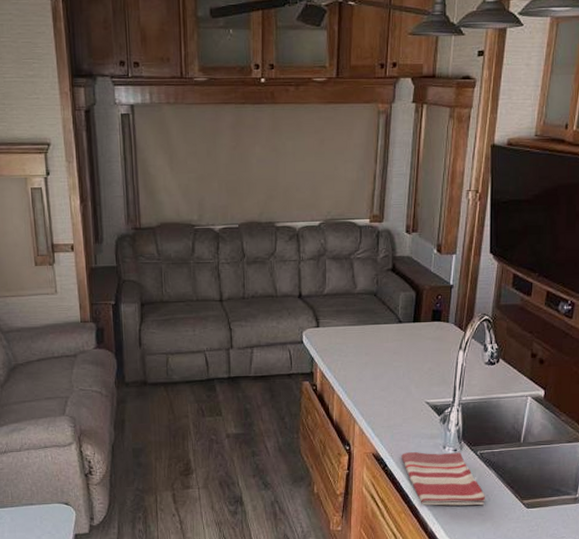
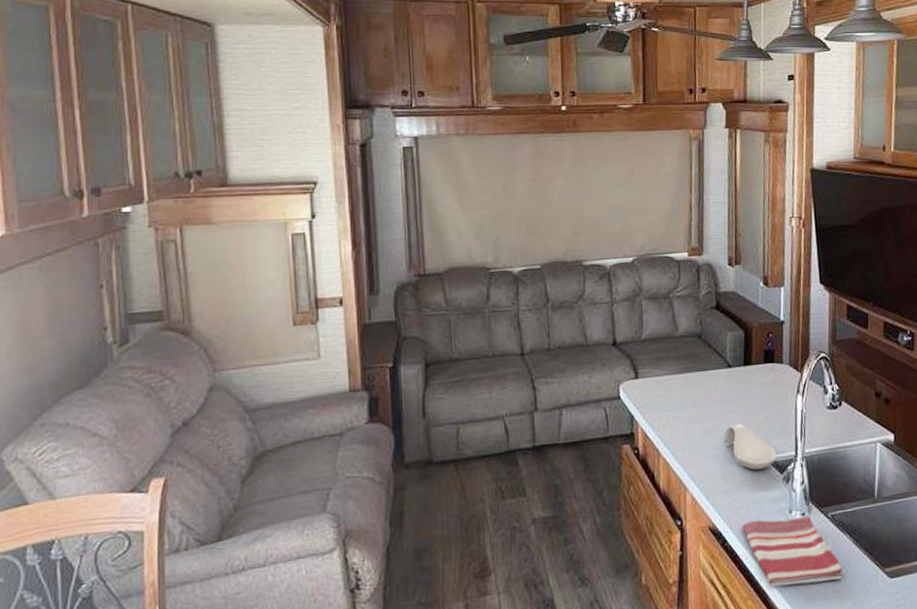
spoon rest: none [390,372,437,411] -> present [723,424,777,470]

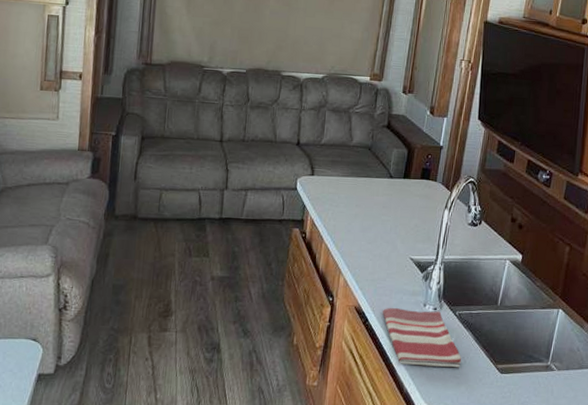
spoon rest: present [723,424,777,470] -> none [377,226,421,266]

